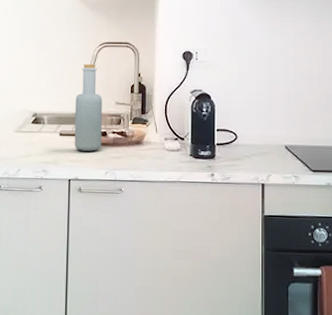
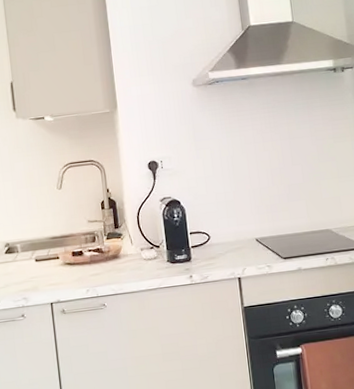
bottle: present [74,63,103,151] -> none [46,186,80,274]

